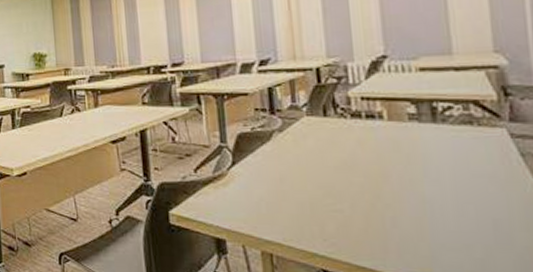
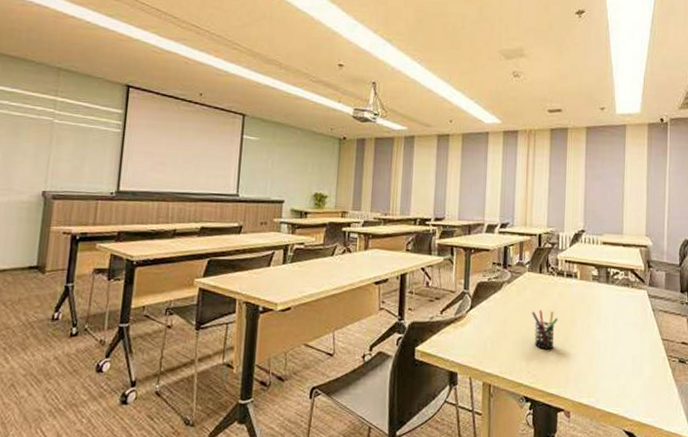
pen holder: none [318,163,361,212] -> present [531,310,559,350]

